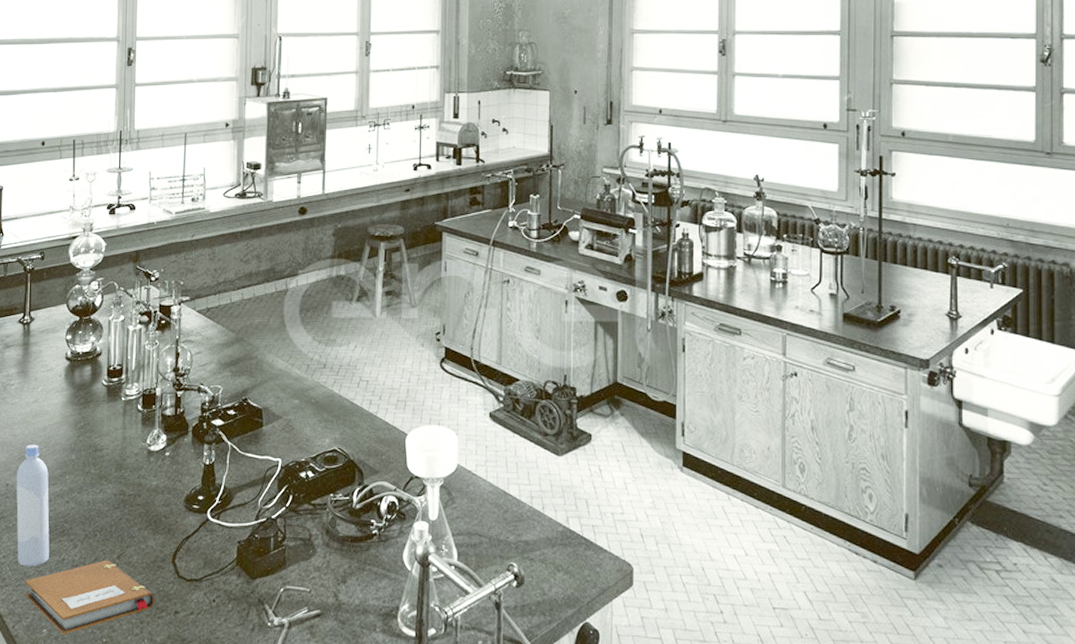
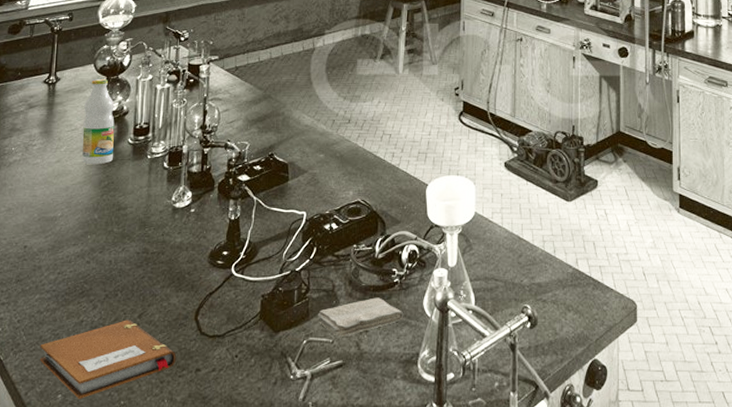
bottle: present [16,445,50,567] -> none [33,205,70,331]
bottle: none [58,320,89,406] -> present [82,79,115,165]
washcloth: none [295,548,383,586] -> present [318,297,404,337]

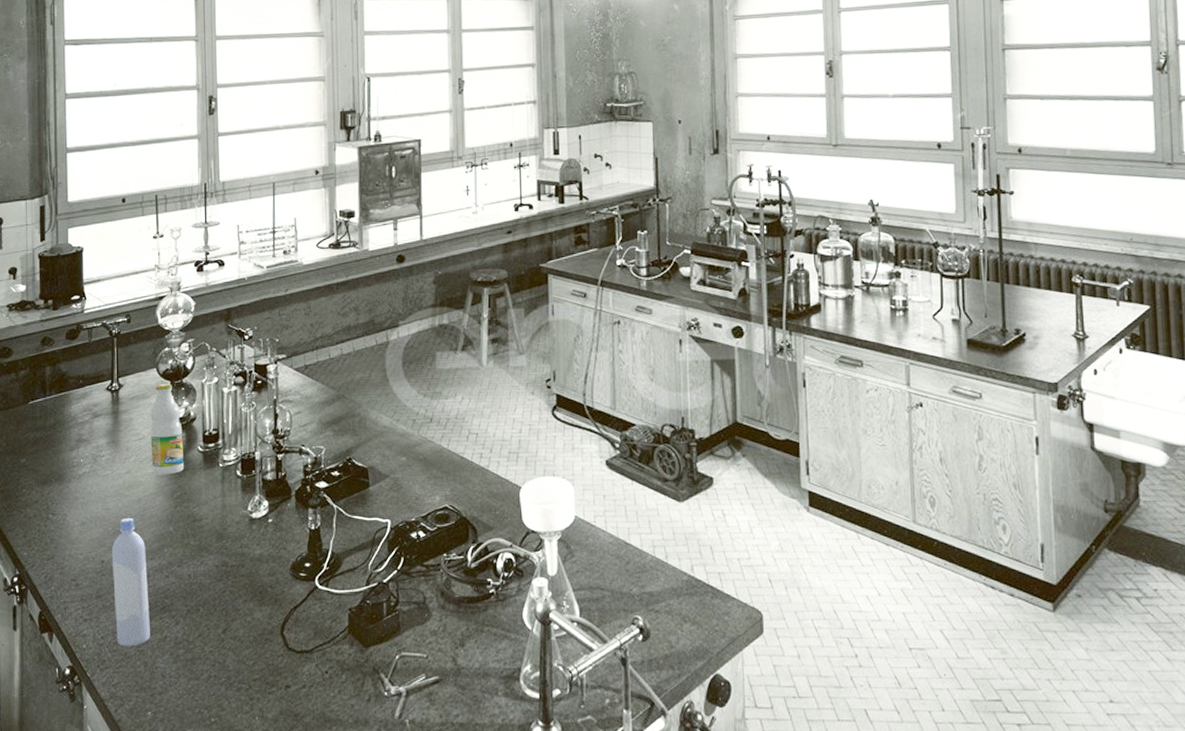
bottle: none [33,205,70,331] -> present [111,518,150,647]
notebook: present [40,320,176,399] -> none [126,635,264,716]
washcloth: present [318,297,404,337] -> none [410,609,502,651]

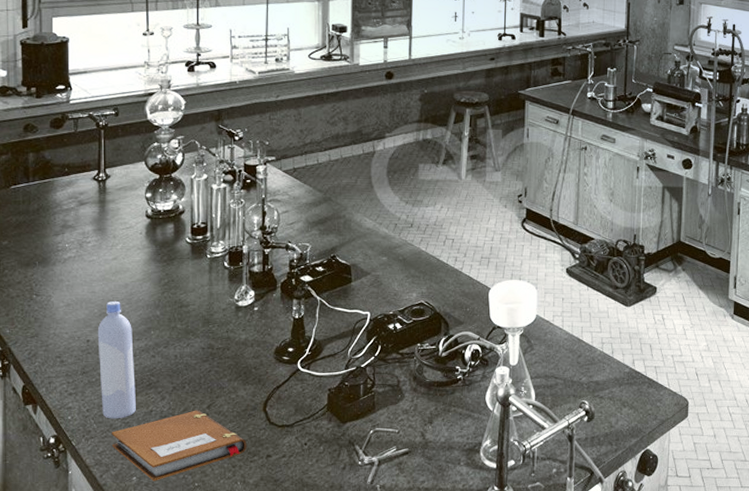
notebook: none [126,635,264,716] -> present [111,410,247,481]
bottle: present [150,384,185,475] -> none [138,177,172,263]

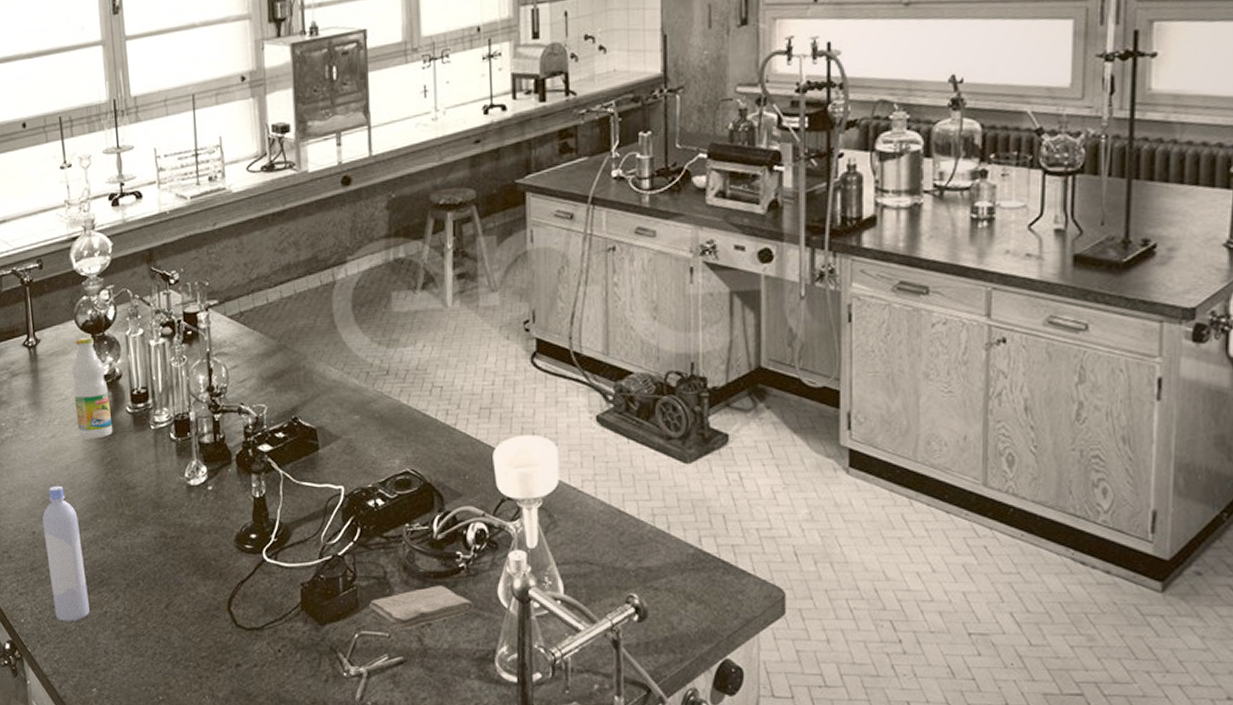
notebook: present [111,410,247,481] -> none [66,610,213,693]
bottle: none [138,177,172,263] -> present [71,337,113,439]
washcloth: none [384,392,467,427] -> present [369,585,474,630]

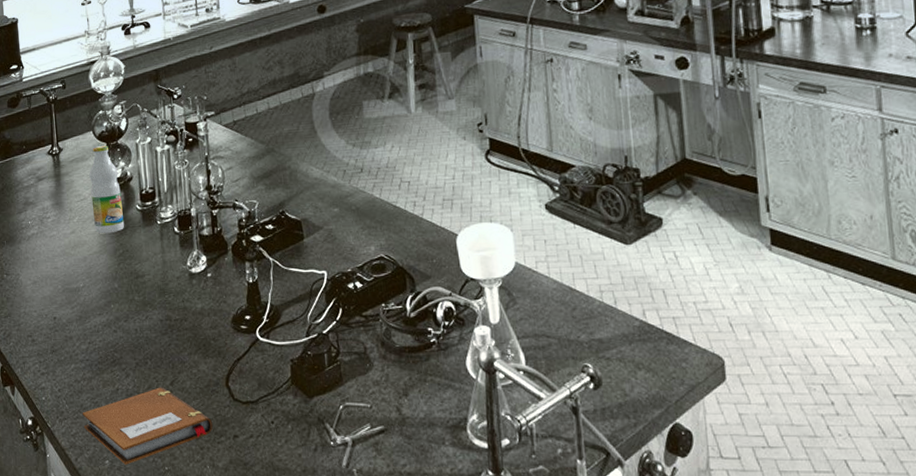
bottle: present [42,486,90,622] -> none [62,276,103,399]
notebook: none [66,610,213,693] -> present [82,387,213,465]
washcloth: present [369,585,474,630] -> none [352,359,446,401]

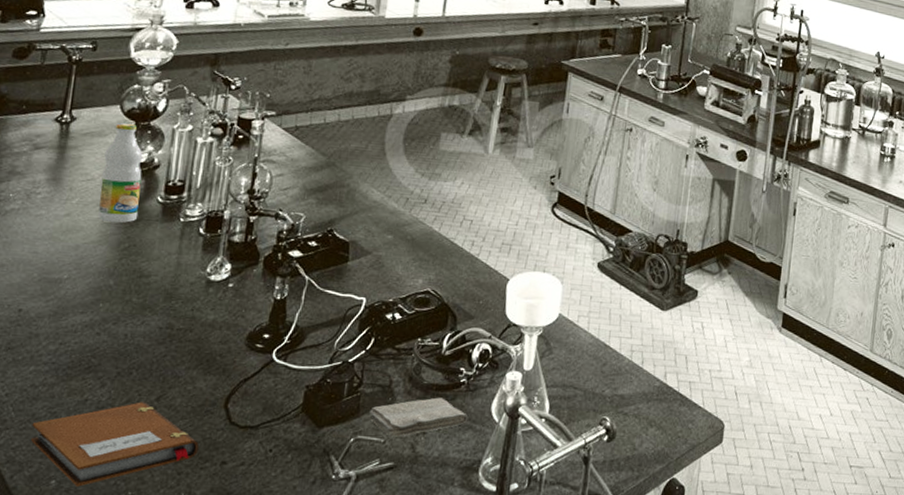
washcloth: none [352,359,446,401] -> present [369,397,469,437]

